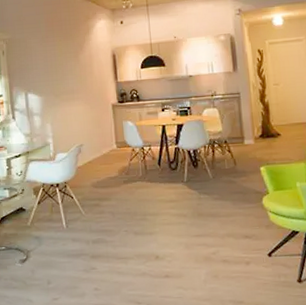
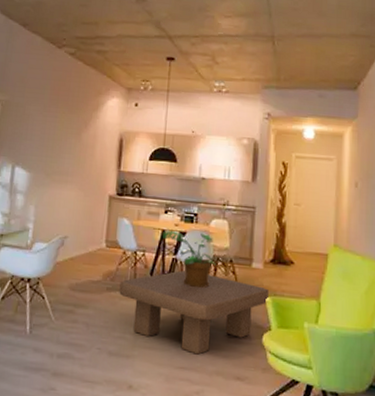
coffee table: none [134,156,263,223] -> present [119,270,269,355]
potted plant: none [162,122,214,169] -> present [162,229,217,288]

